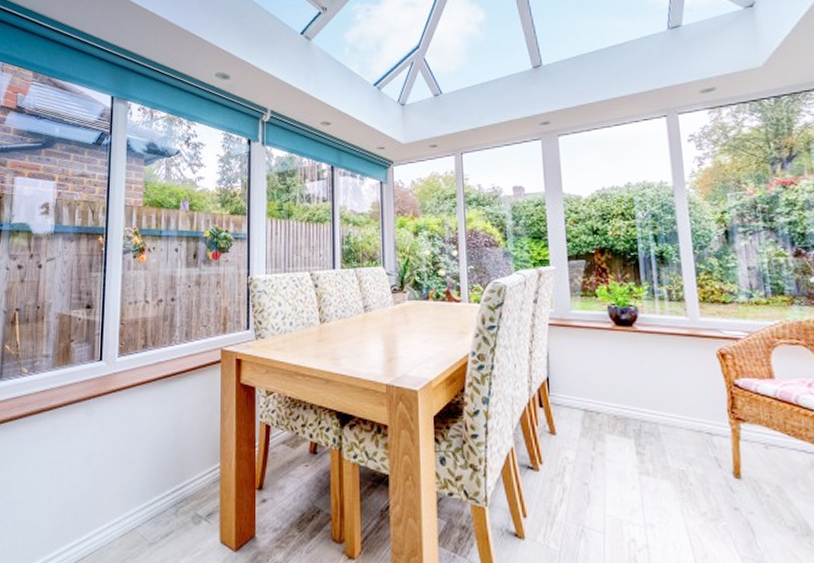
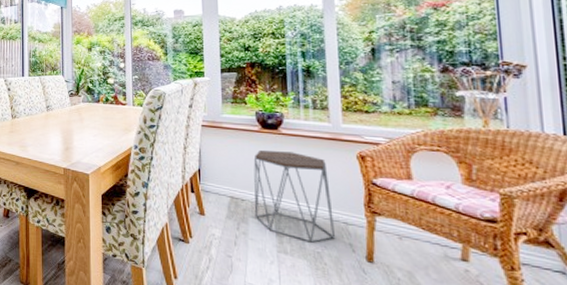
side table: none [608,351,700,460] -> present [253,149,336,243]

